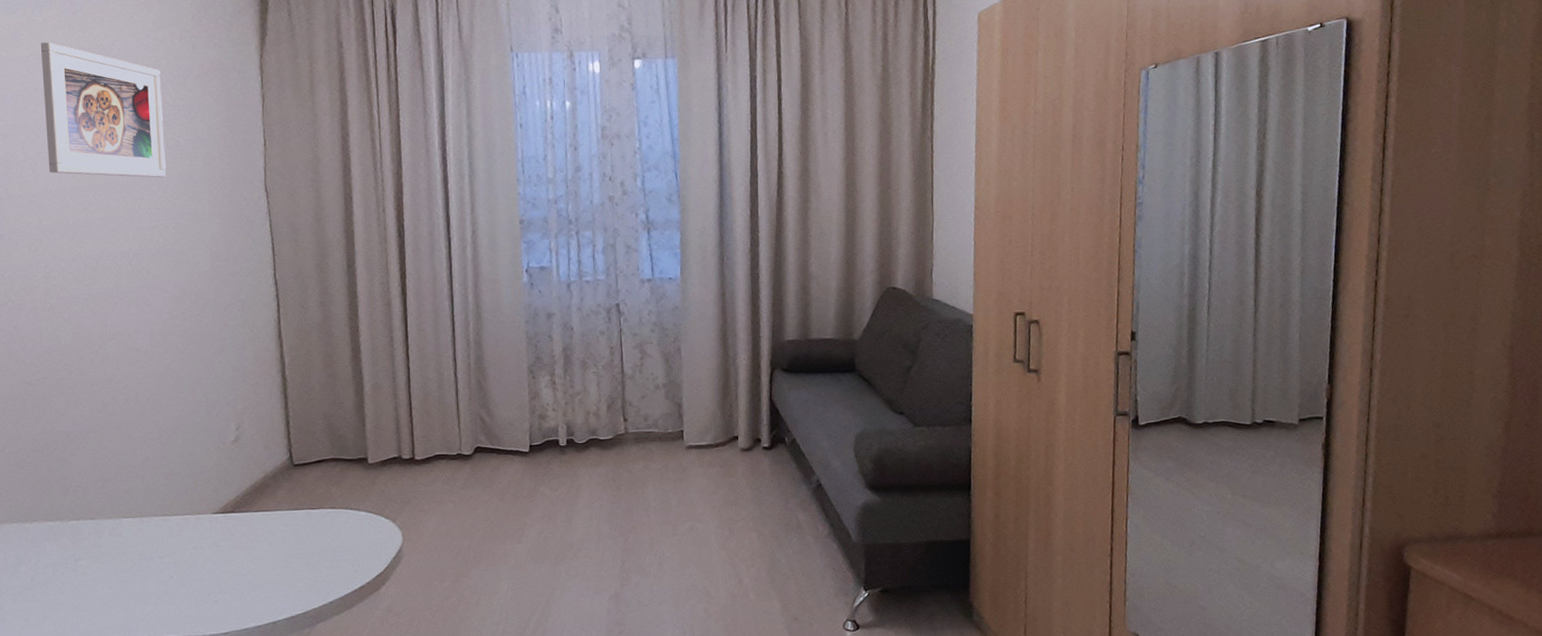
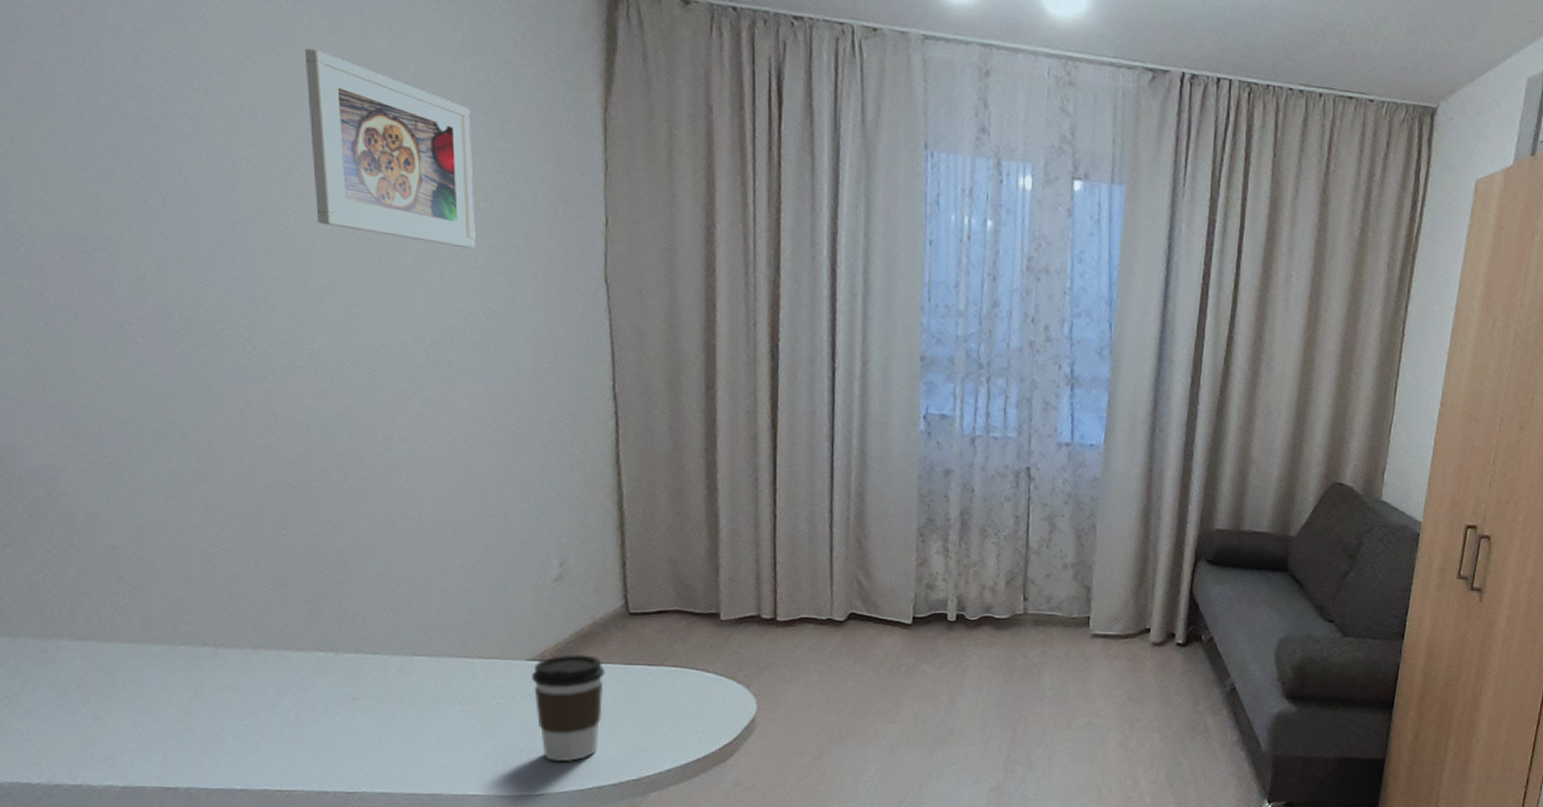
coffee cup: none [217,504,276,602] -> present [532,654,605,762]

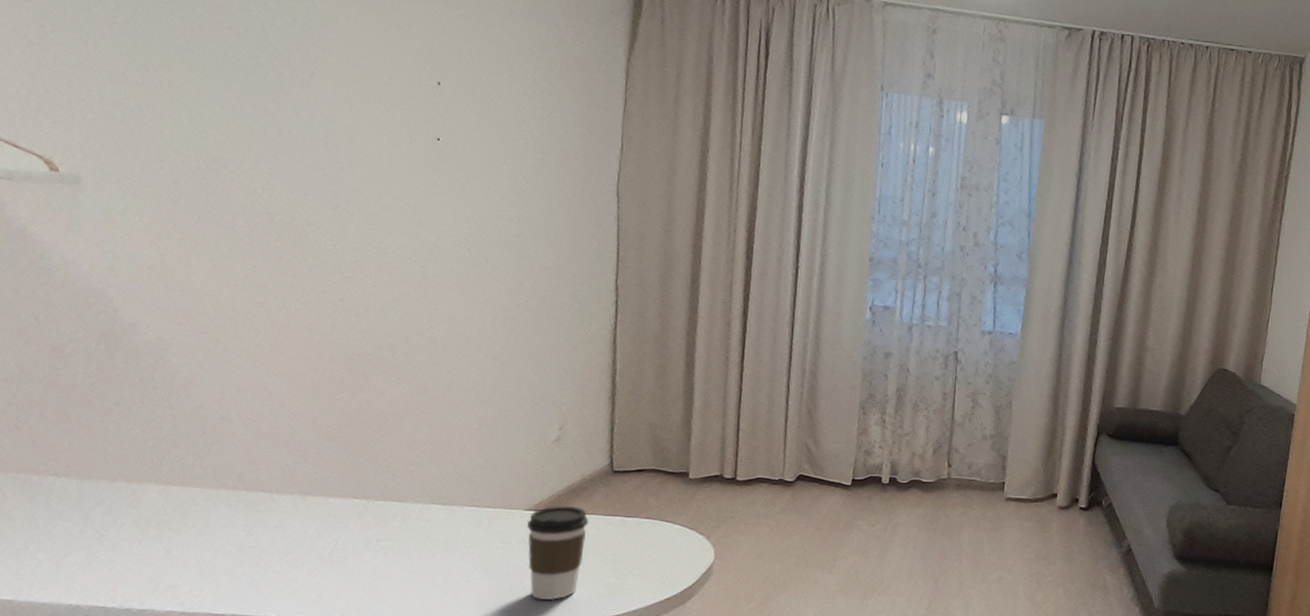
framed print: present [304,48,476,249] -> none [395,14,523,169]

